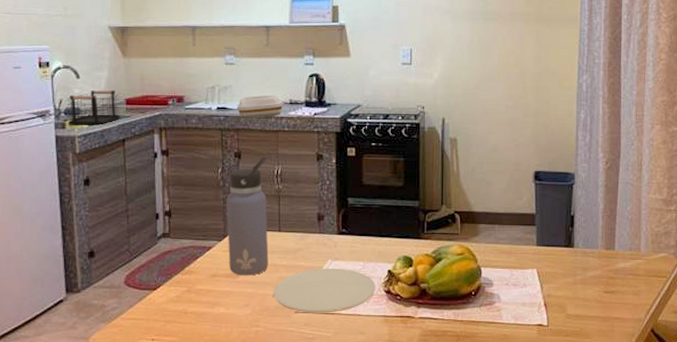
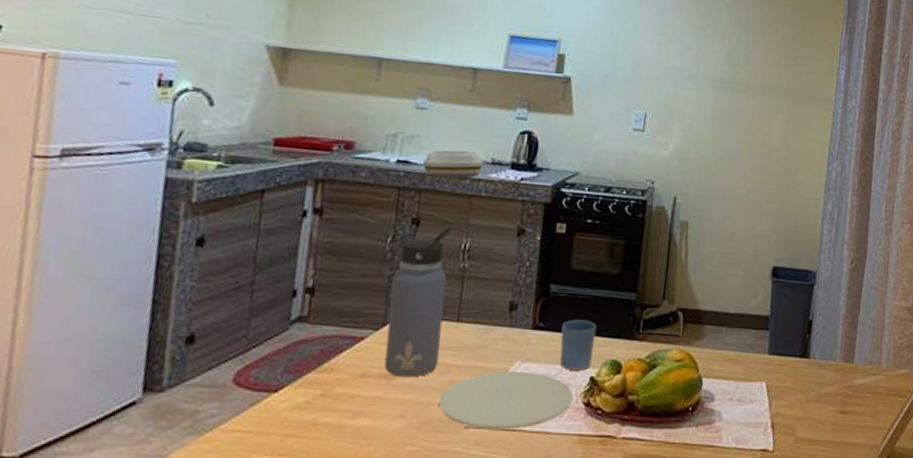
dish rack: present [67,89,120,126] -> none [186,123,266,170]
mug: none [361,225,389,265] -> present [560,319,597,371]

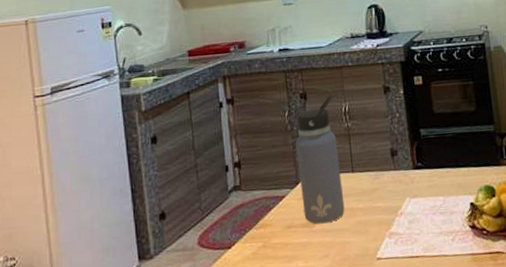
food container: present [423,150,484,179] -> none [299,30,345,58]
plate: present [438,371,573,430] -> none [352,205,460,259]
mug: present [560,319,597,371] -> none [437,154,469,200]

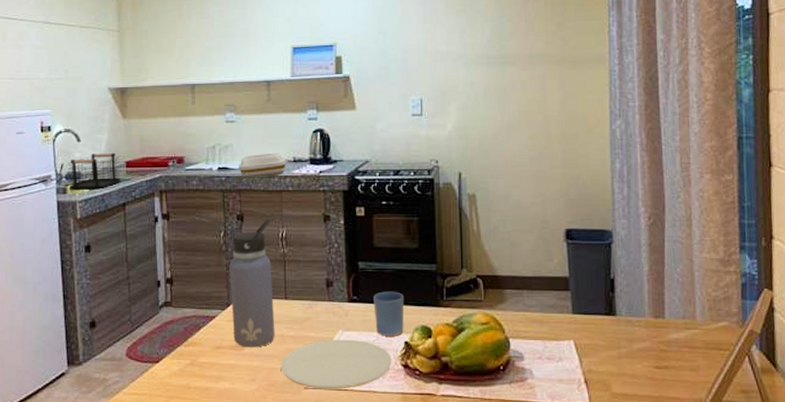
dish rack: none [131,42,183,83] -> present [68,152,120,190]
food container: none [299,30,345,58] -> present [239,152,287,178]
plate: none [352,205,460,259] -> present [280,339,392,389]
mug: none [437,154,469,200] -> present [373,291,405,336]

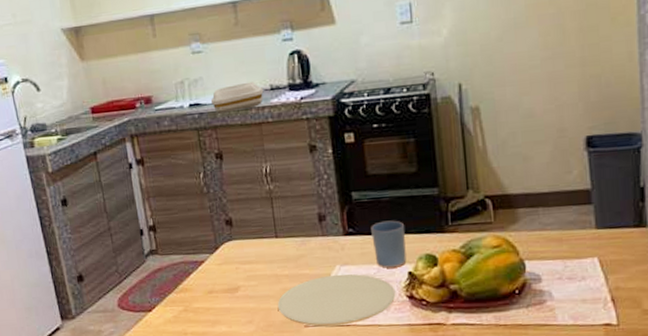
dish rack: present [68,152,120,190] -> none [31,98,88,143]
water bottle: present [230,217,275,348] -> none [212,153,269,290]

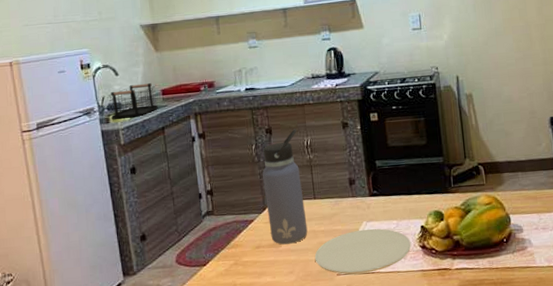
dish rack: none [31,98,88,143] -> present [109,82,158,119]
food container: present [211,81,264,114] -> none [264,71,307,96]
water bottle: none [212,153,269,290] -> present [262,129,308,245]
mug: present [371,220,407,268] -> none [391,183,419,223]

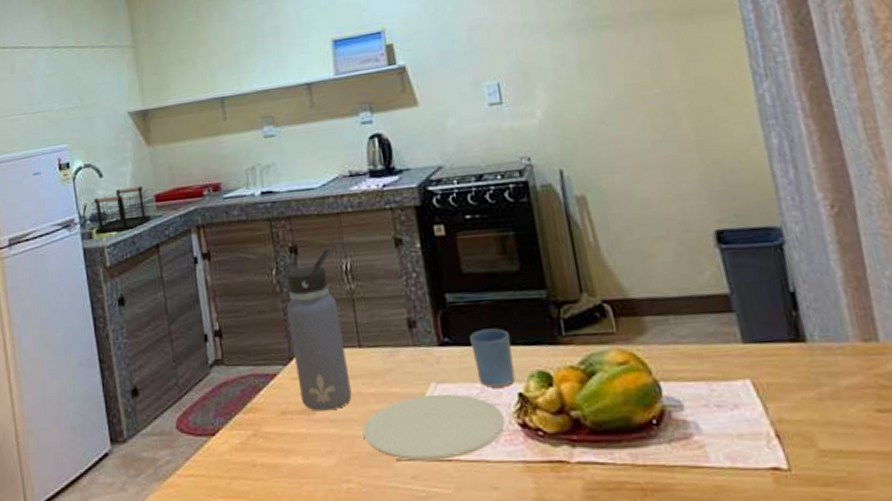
mug: none [391,183,419,223] -> present [470,328,515,388]

